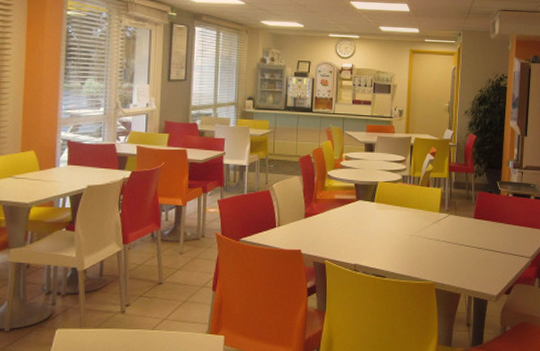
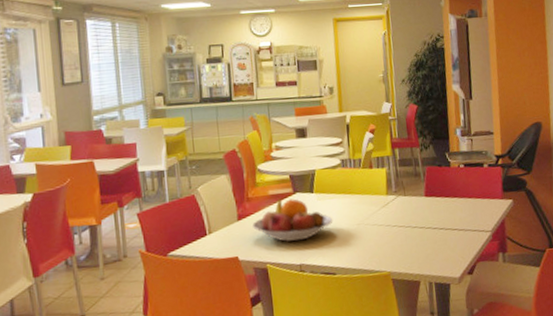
fruit bowl: none [317,204,389,243] -> present [252,199,333,242]

